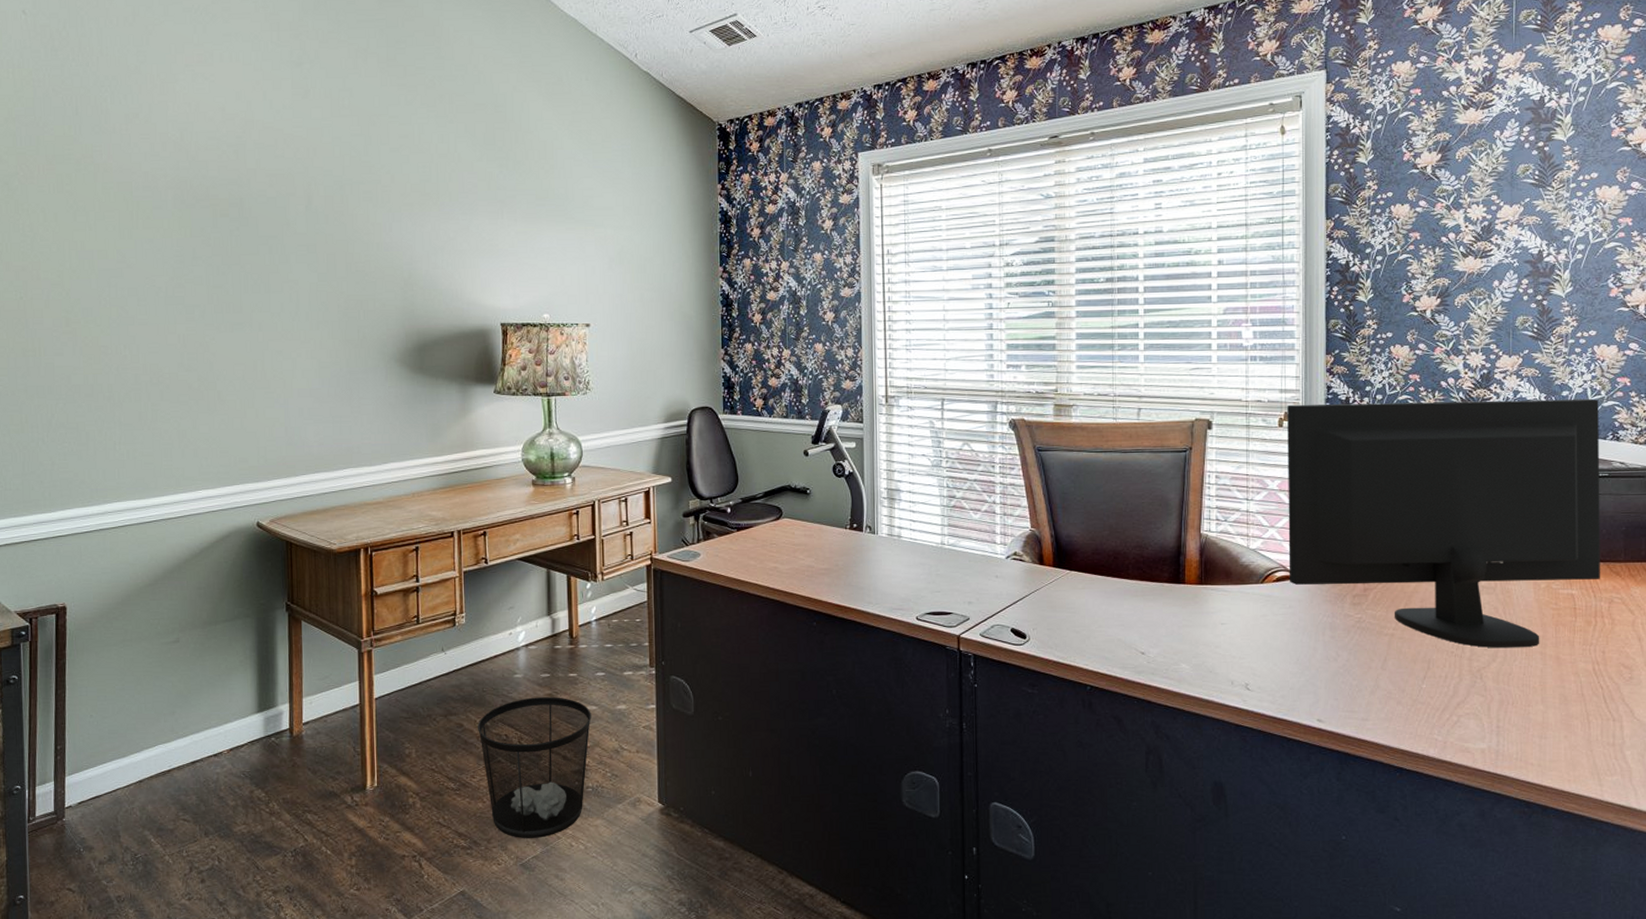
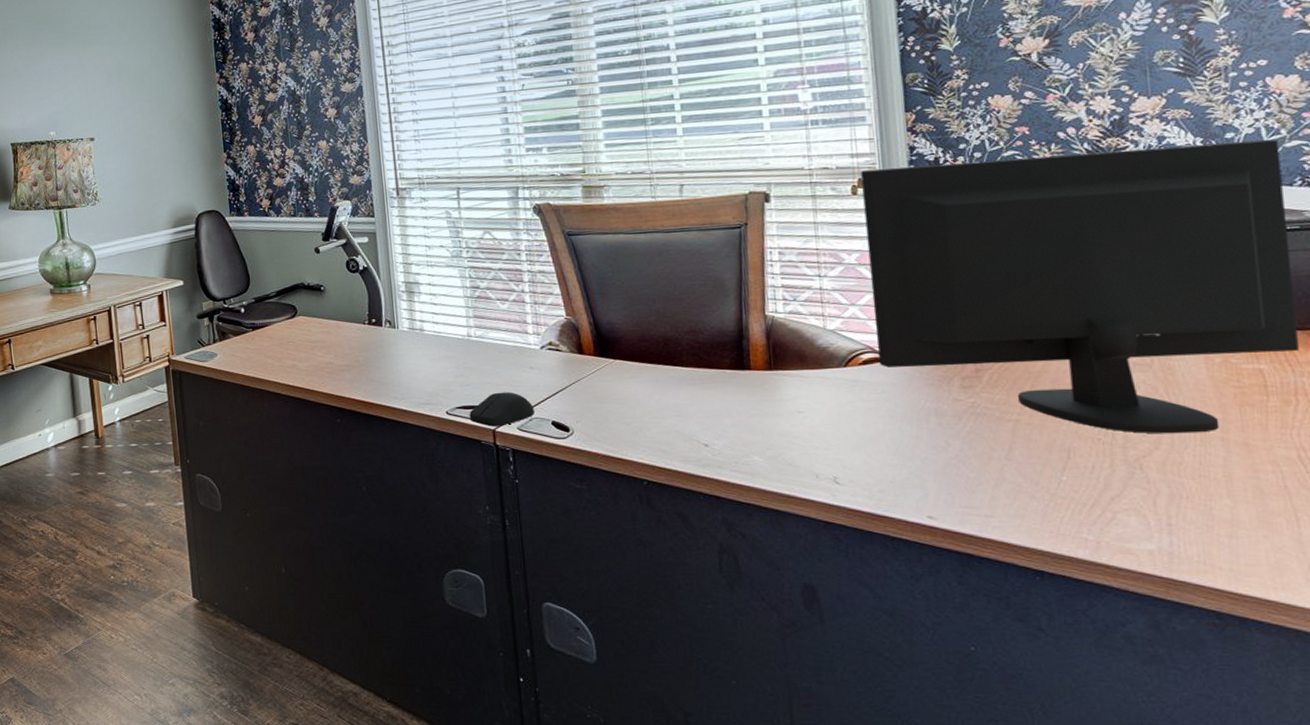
waste bin: present [478,697,591,838] -> none [15,495,122,629]
computer mouse: none [937,599,996,633] -> present [469,392,535,427]

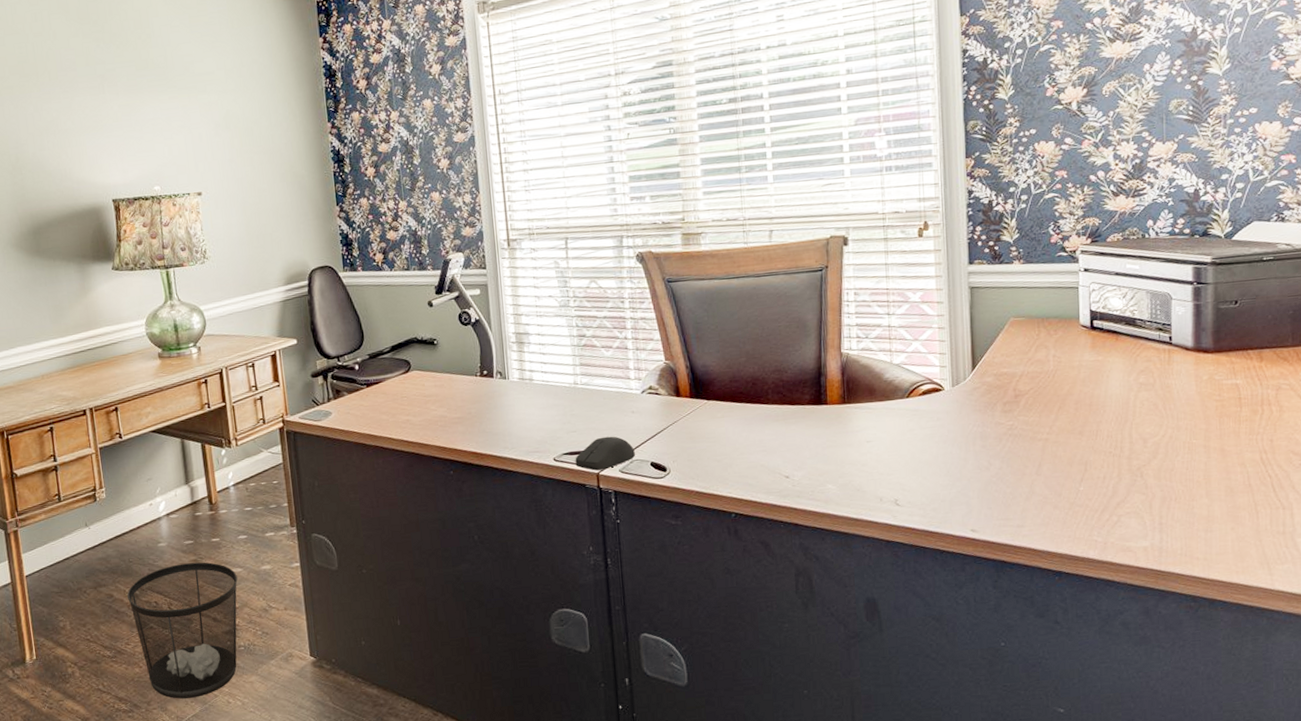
waste bin: none [15,495,122,629] -> present [127,562,238,699]
monitor: present [861,139,1299,434] -> none [927,180,1266,445]

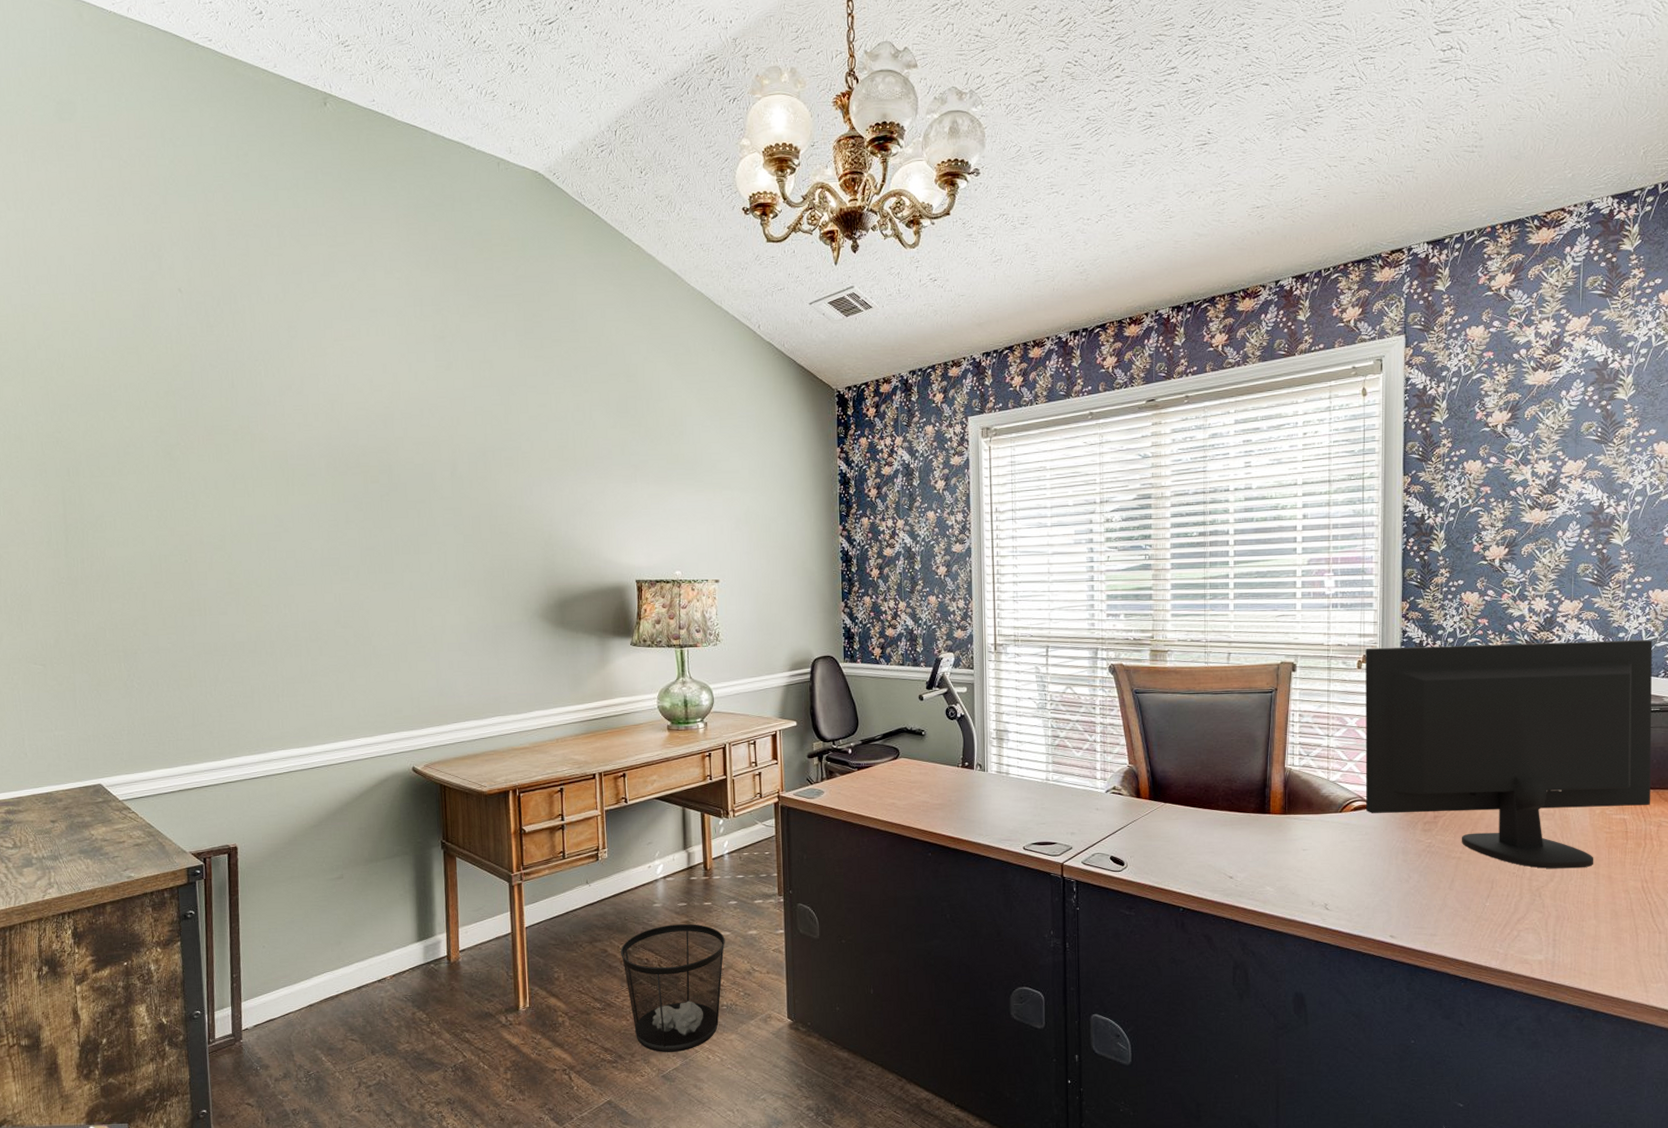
computer mouse: present [575,436,635,471] -> none [1042,830,1097,861]
monitor: none [927,180,1266,445] -> present [1365,639,1652,869]

